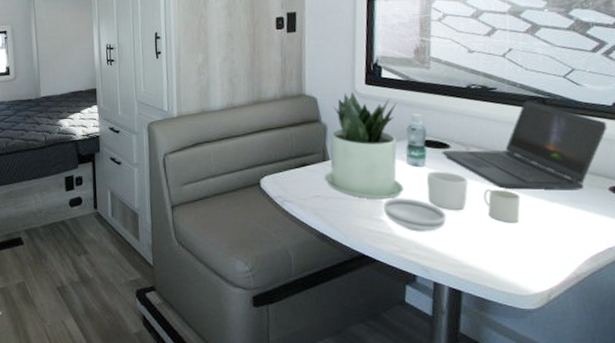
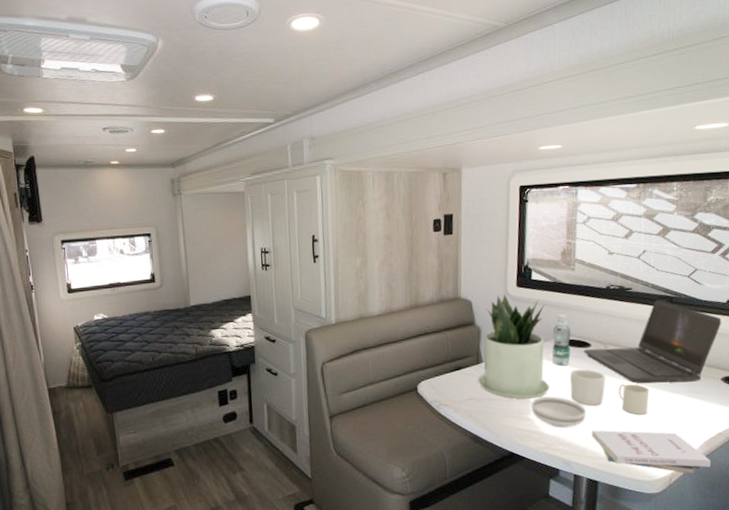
books: none [453,236,600,291] -> present [591,430,712,474]

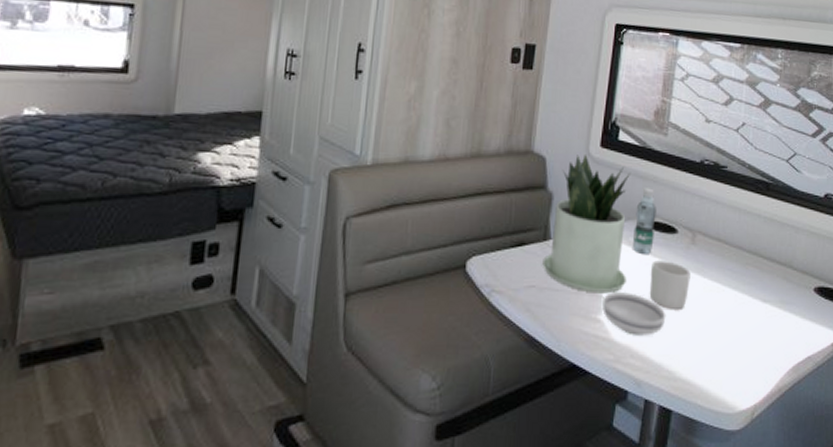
laptop computer: present [583,299,722,383] -> none [669,183,818,290]
books: present [591,430,712,474] -> none [669,342,798,407]
cup: present [618,383,650,415] -> none [703,285,737,327]

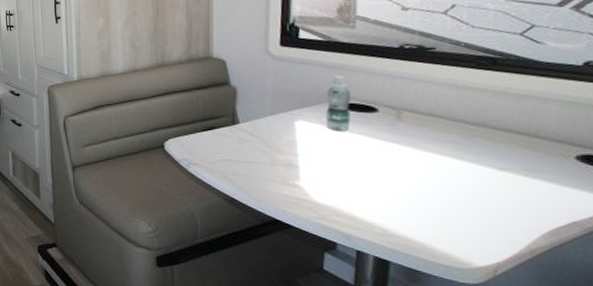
planter: present [542,154,630,294] -> none [234,53,323,164]
bowl: present [602,292,666,335] -> none [299,163,373,198]
mug: present [649,260,691,309] -> none [349,136,399,177]

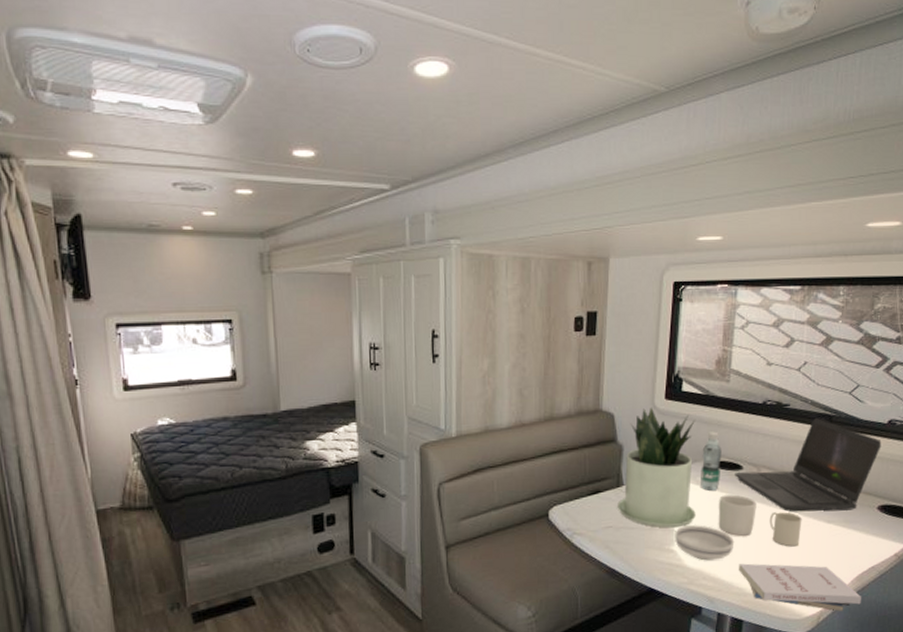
planter: none [234,53,323,164] -> present [617,407,696,529]
bowl: none [299,163,373,198] -> present [675,525,735,561]
mug: none [349,136,399,177] -> present [718,494,757,536]
laptop computer: none [368,60,576,158] -> present [735,417,882,511]
books: none [380,204,561,267] -> present [739,563,862,611]
cup: none [417,155,463,192] -> present [769,511,802,547]

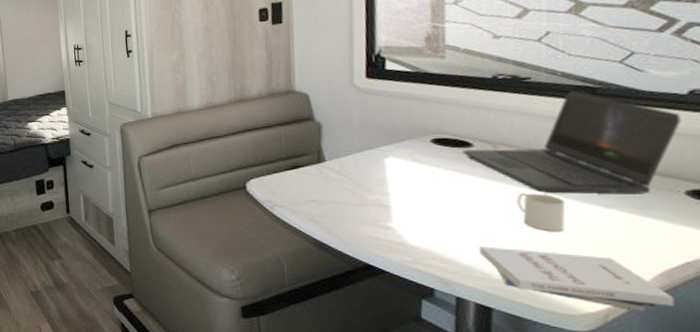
planter: present [617,407,696,529] -> none [320,86,416,205]
bowl: present [675,525,735,561] -> none [391,203,471,240]
bottle: present [699,431,722,491] -> none [417,108,444,168]
mug: present [718,494,757,536] -> none [443,173,497,216]

